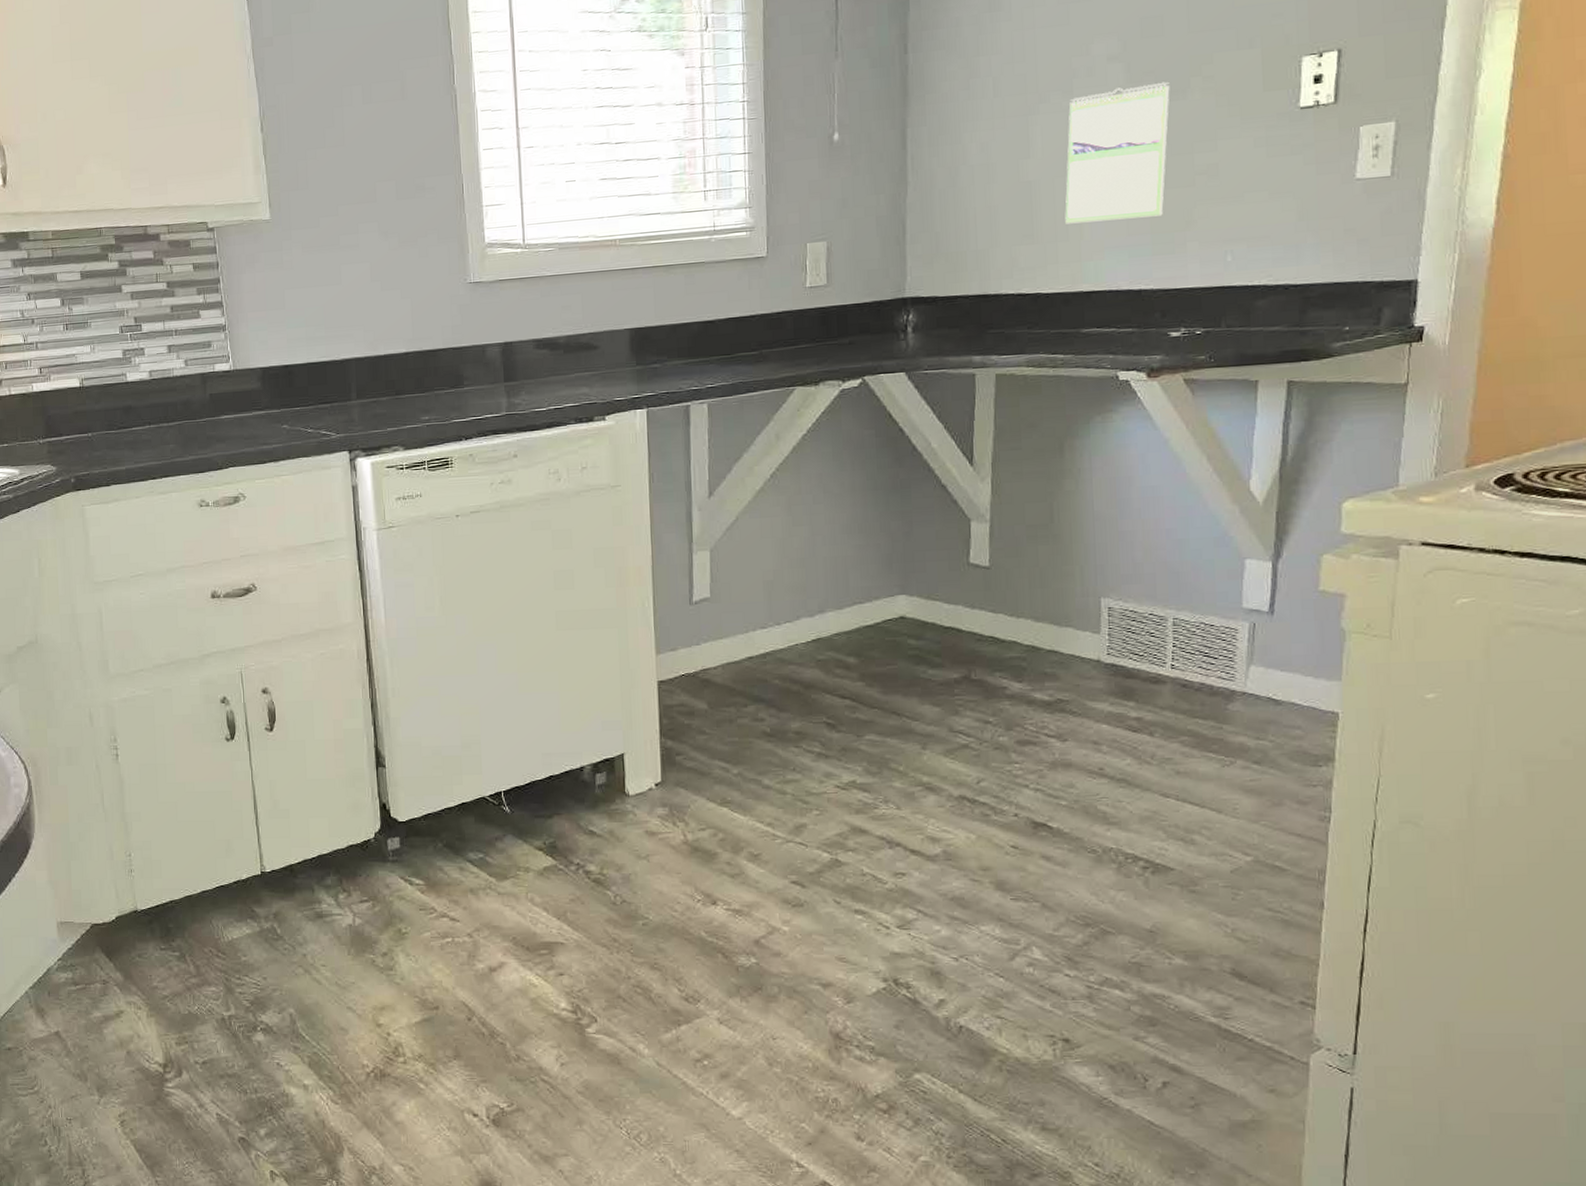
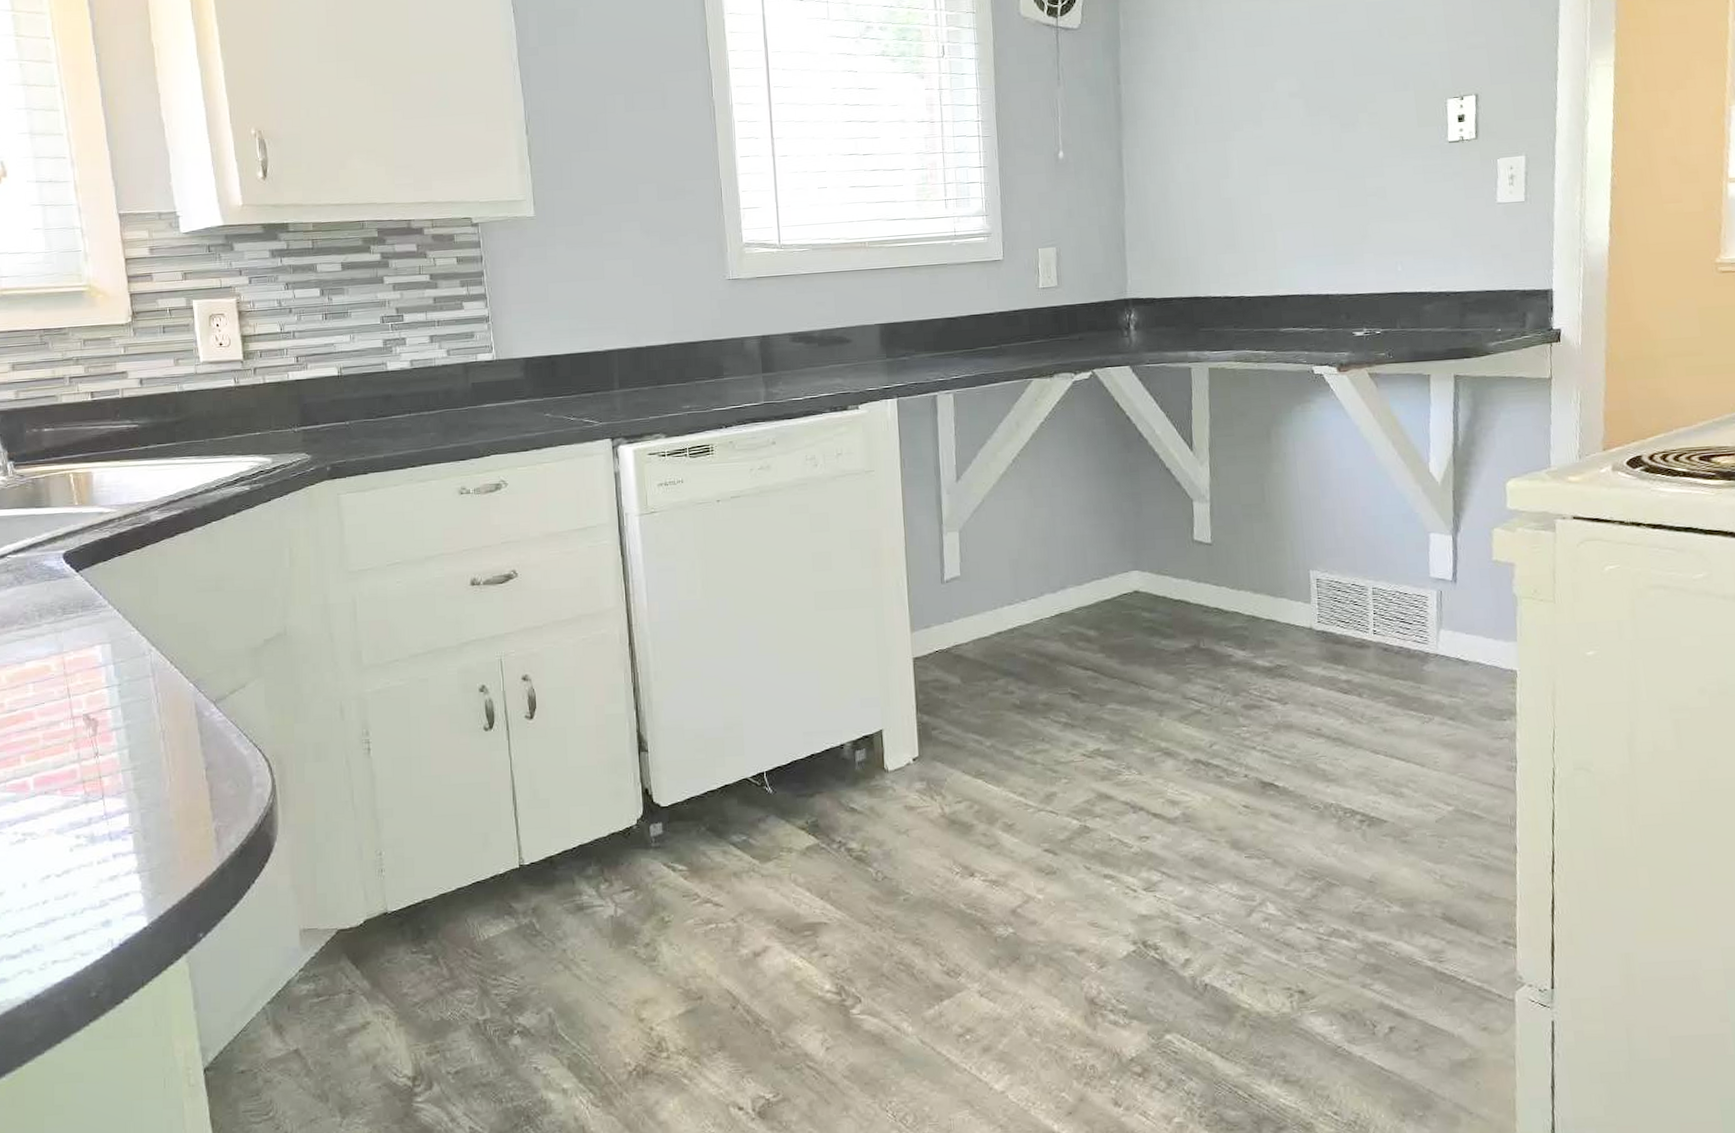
calendar: present [1065,82,1170,224] -> none [1259,116,1343,236]

